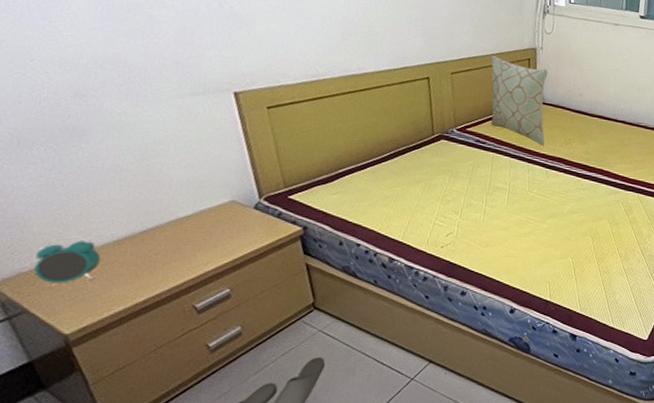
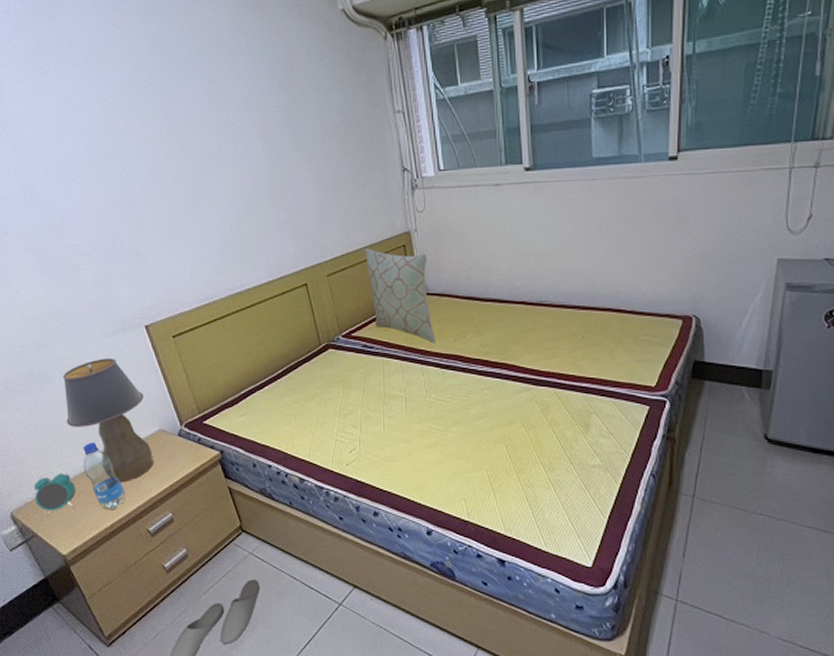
table lamp: none [103,119,218,255] -> present [63,358,154,483]
bottle: none [116,208,172,285] -> present [83,442,126,510]

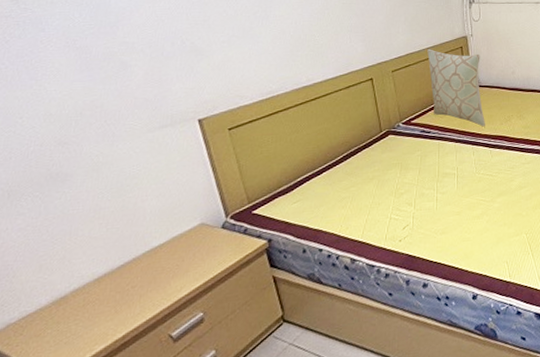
alarm clock: present [33,469,77,515] -> none [22,279,84,335]
table lamp: present [63,358,154,483] -> none [84,153,189,286]
bottle: present [83,442,126,510] -> none [96,243,148,319]

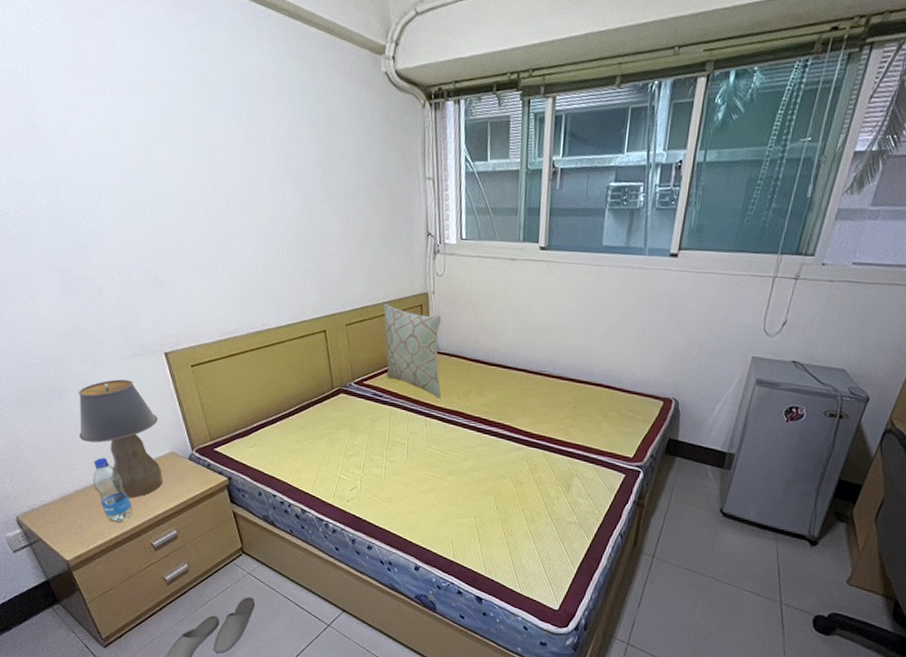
table lamp: none [84,153,189,286] -> present [79,379,163,498]
bottle: none [96,243,148,319] -> present [92,457,133,523]

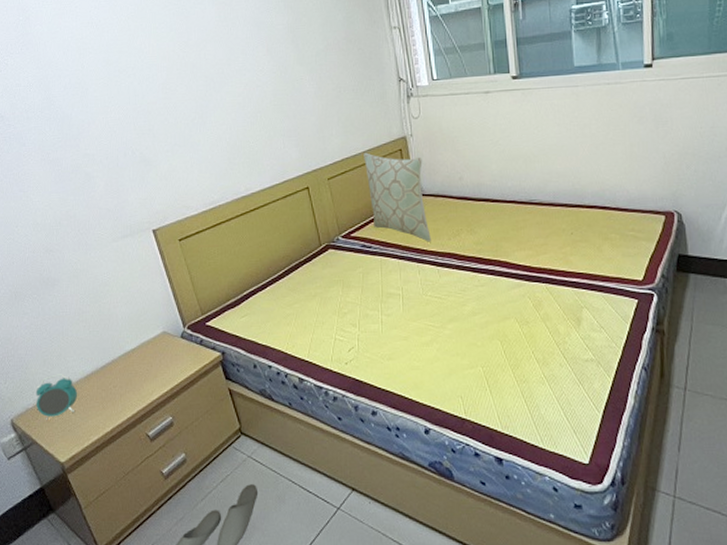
alarm clock: none [41,479,84,522] -> present [35,374,78,421]
table lamp: present [79,379,163,498] -> none [71,262,156,386]
bottle: present [92,457,133,523] -> none [86,345,126,415]

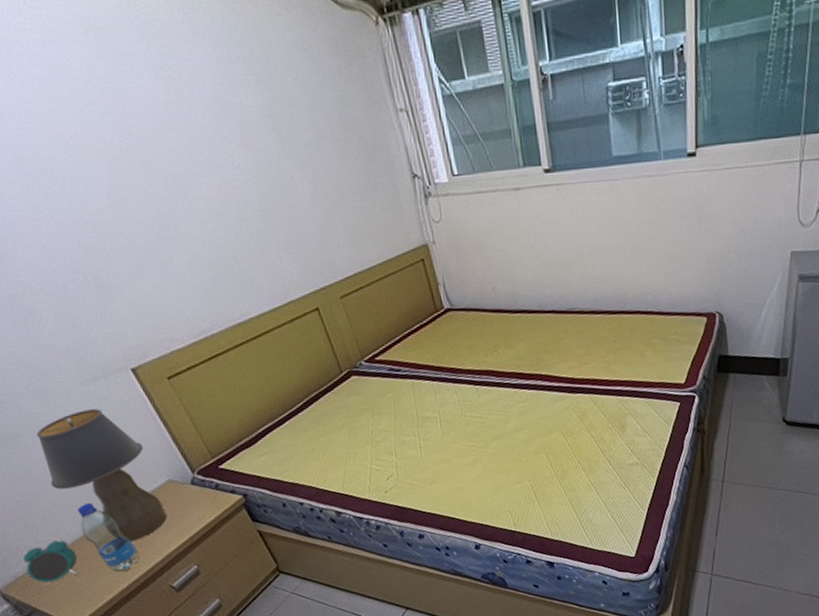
table lamp: none [71,262,156,386] -> present [36,409,168,542]
bottle: none [86,345,126,415] -> present [77,502,140,572]
pillow: present [363,152,431,242] -> none [379,264,466,361]

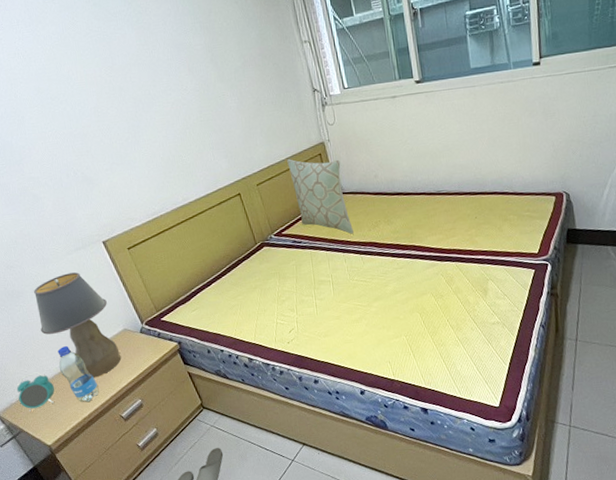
pillow: none [379,264,466,361] -> present [287,158,354,234]

